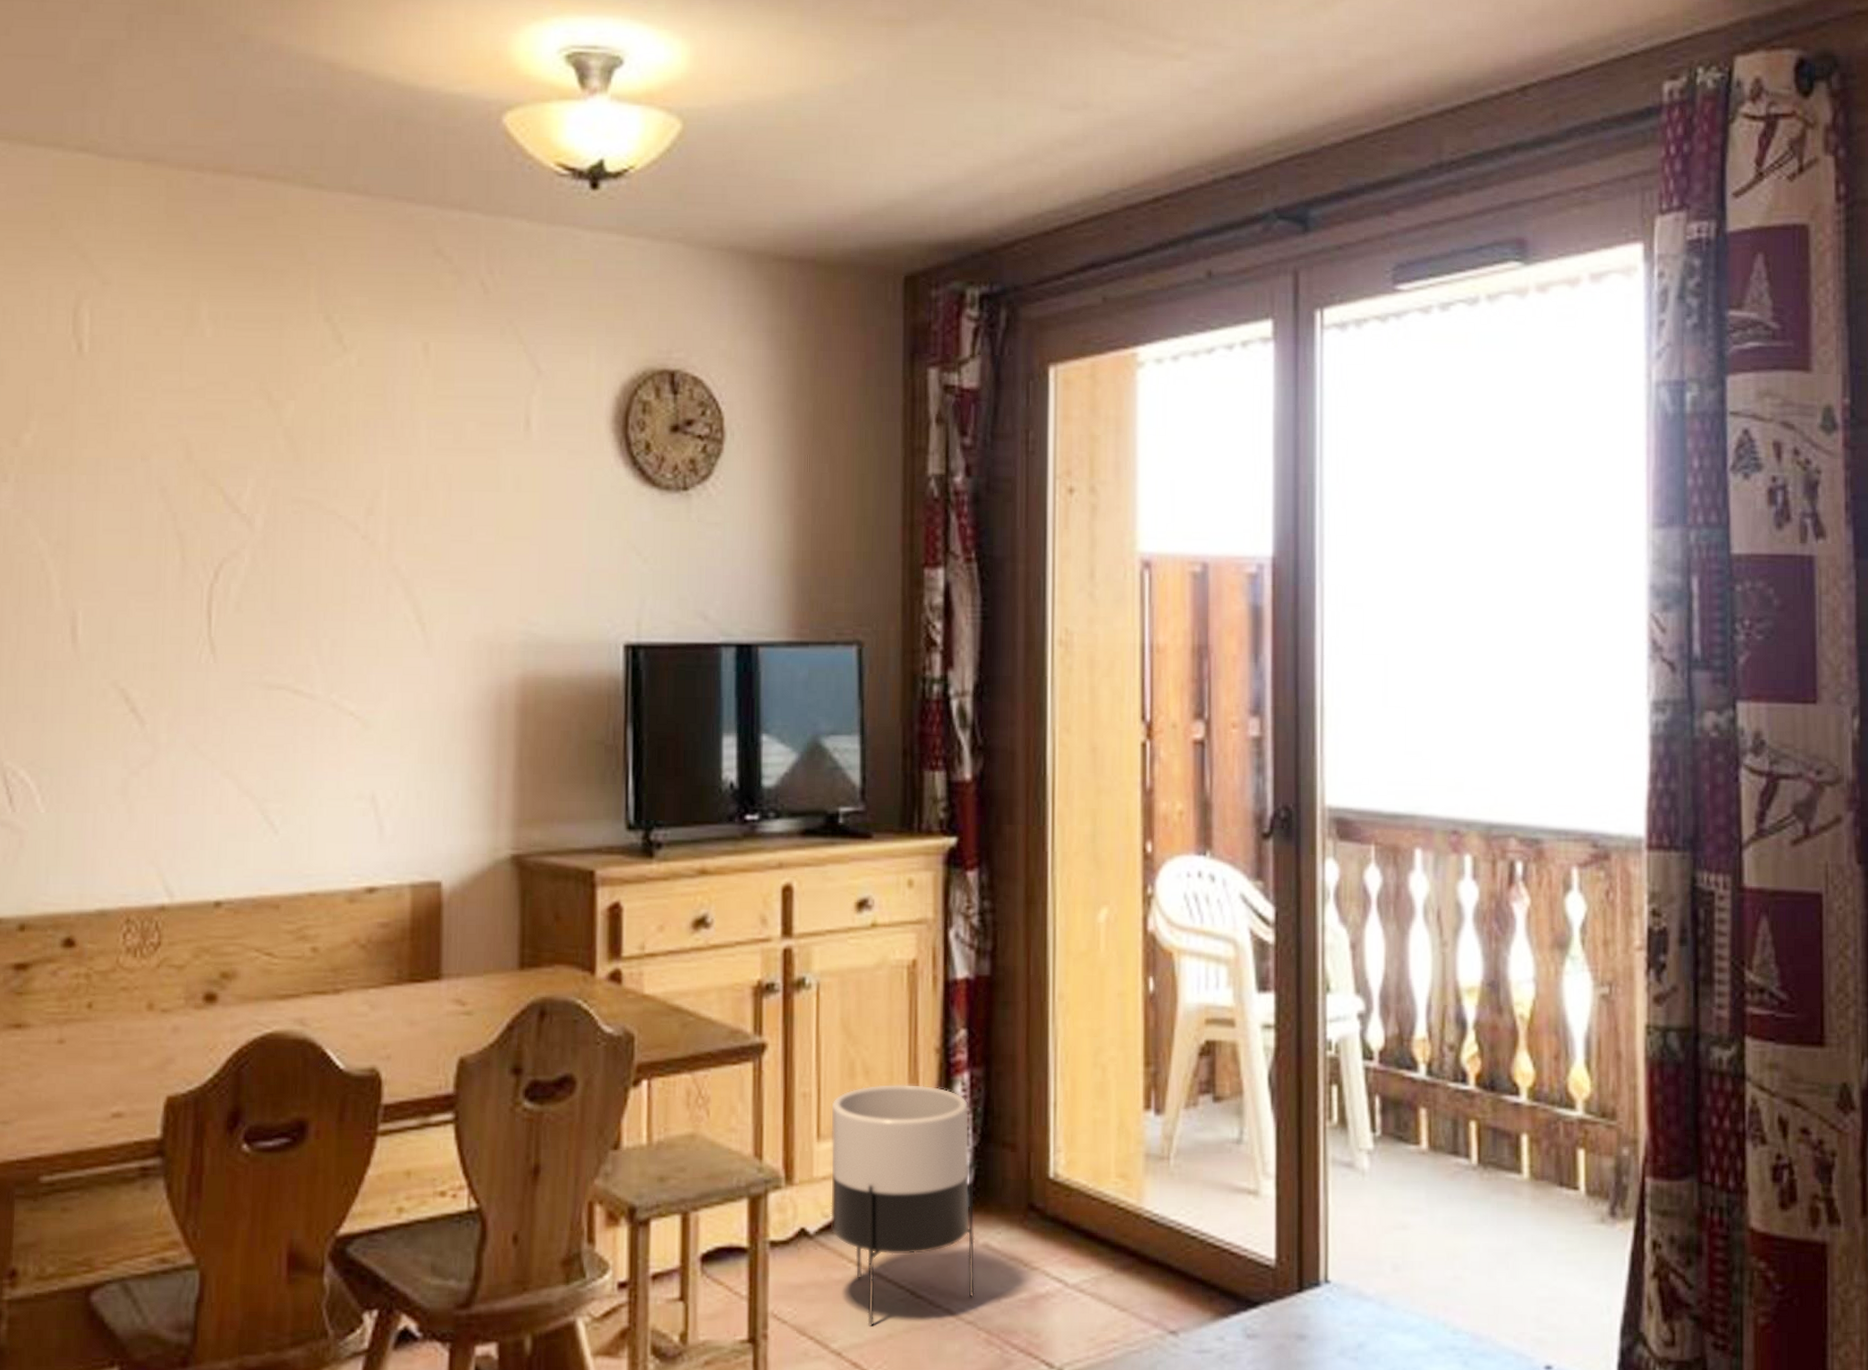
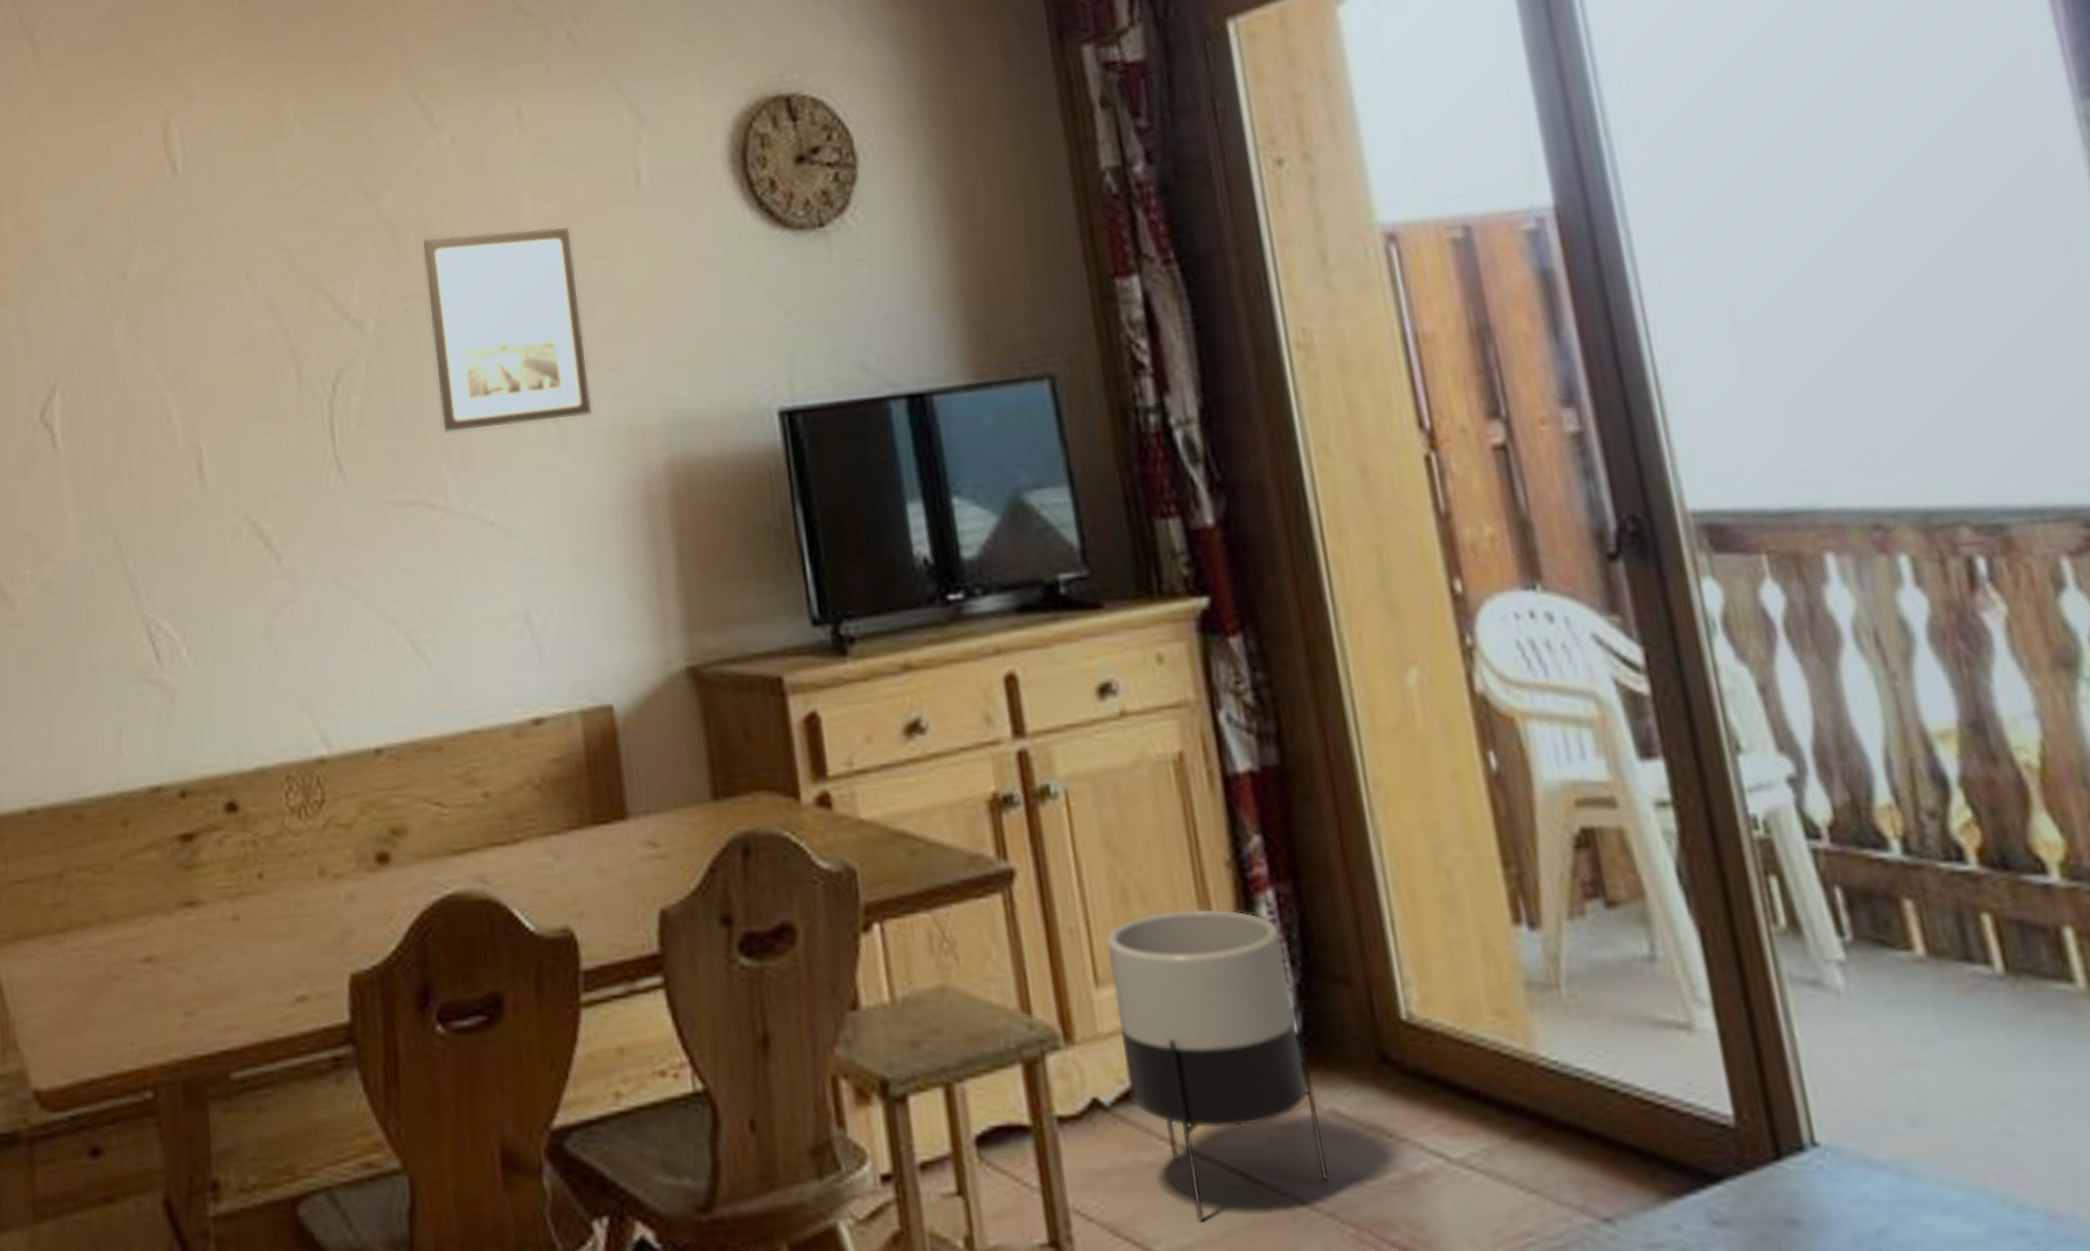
wall art: none [316,449,460,629] -> present [423,225,592,433]

